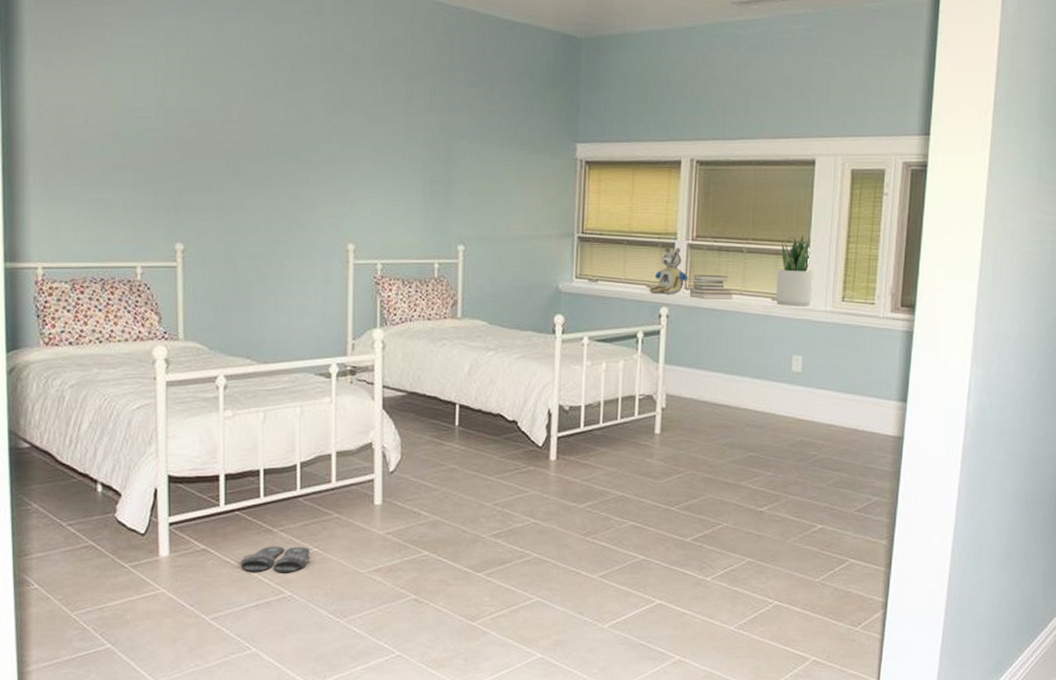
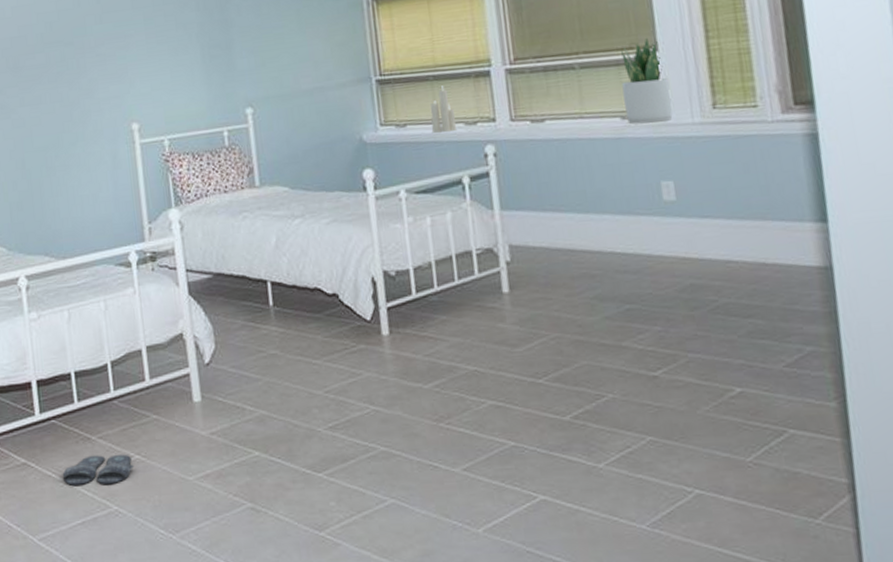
candle: none [618,250,641,292] -> present [430,85,458,134]
stuffed animal: present [649,247,688,296] -> none [467,75,513,132]
books: present [689,274,733,300] -> none [517,98,572,130]

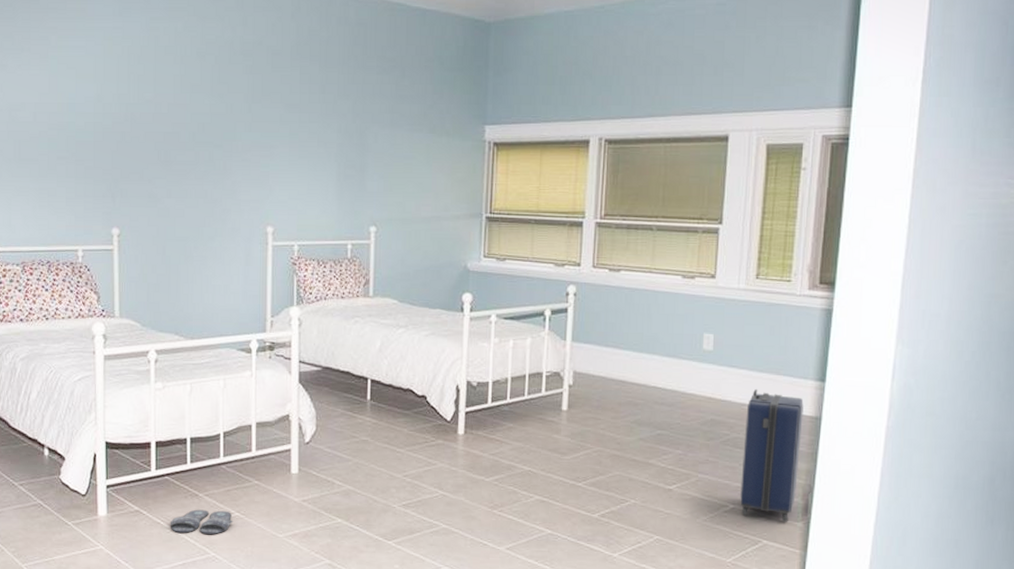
candle: present [430,85,458,134] -> none [526,229,548,271]
planter: present [621,38,673,125] -> none [687,212,726,285]
suitcase: none [733,240,821,404] -> present [740,388,804,522]

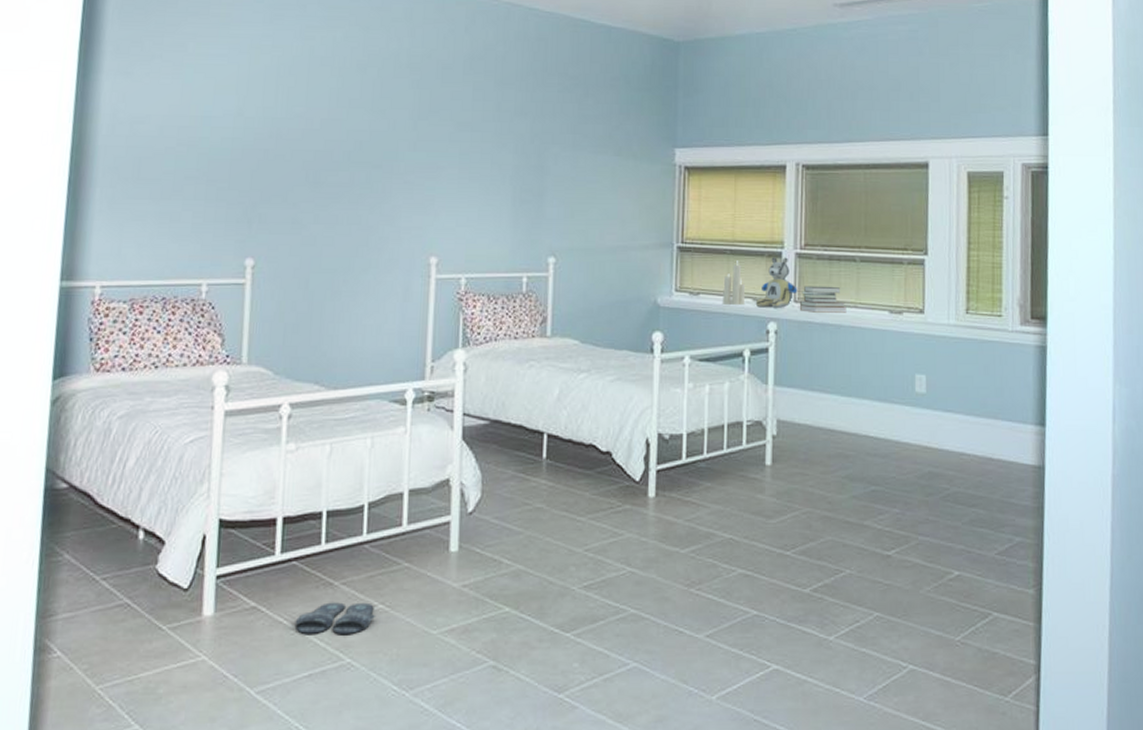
candle: none [526,229,548,271] -> present [722,260,746,306]
stuffed animal: none [556,226,596,274] -> present [755,257,798,309]
books: none [597,252,642,277] -> present [799,285,847,313]
suitcase: present [740,388,804,522] -> none [965,435,1026,590]

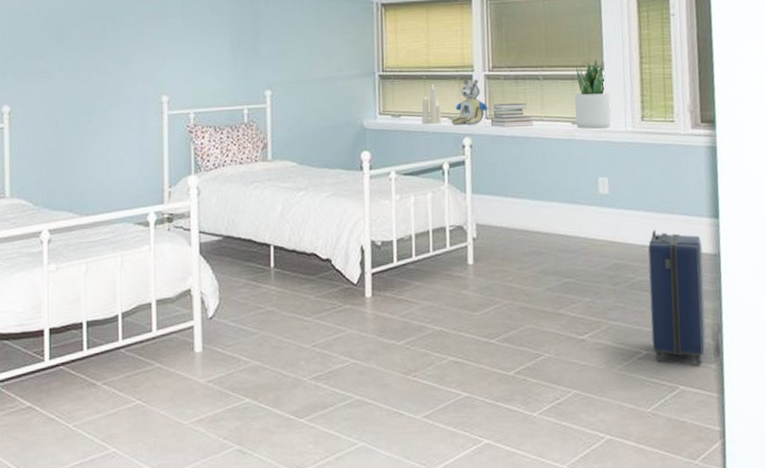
slippers: present [295,602,376,635] -> none [65,399,135,429]
planter: none [894,242,933,321] -> present [574,59,612,130]
suitcase: none [965,435,1026,590] -> present [648,229,706,365]

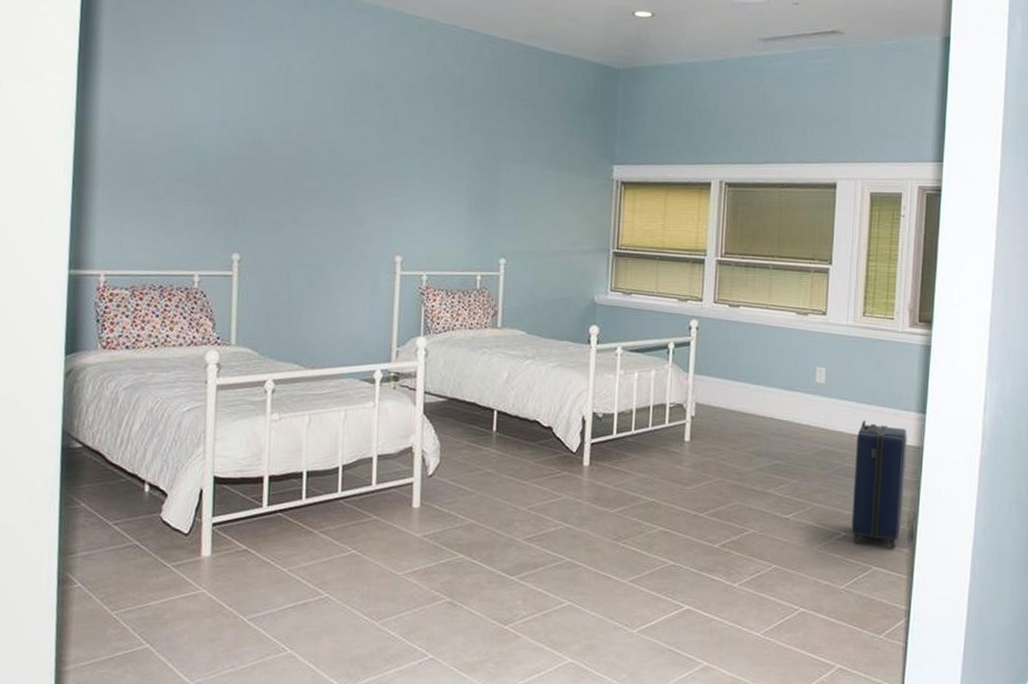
candle: present [421,84,442,125] -> none [651,265,672,305]
stuffed animal: present [451,79,488,126] -> none [680,263,717,309]
books: present [490,102,533,127] -> none [718,289,759,313]
planter: present [574,59,612,130] -> none [800,253,835,322]

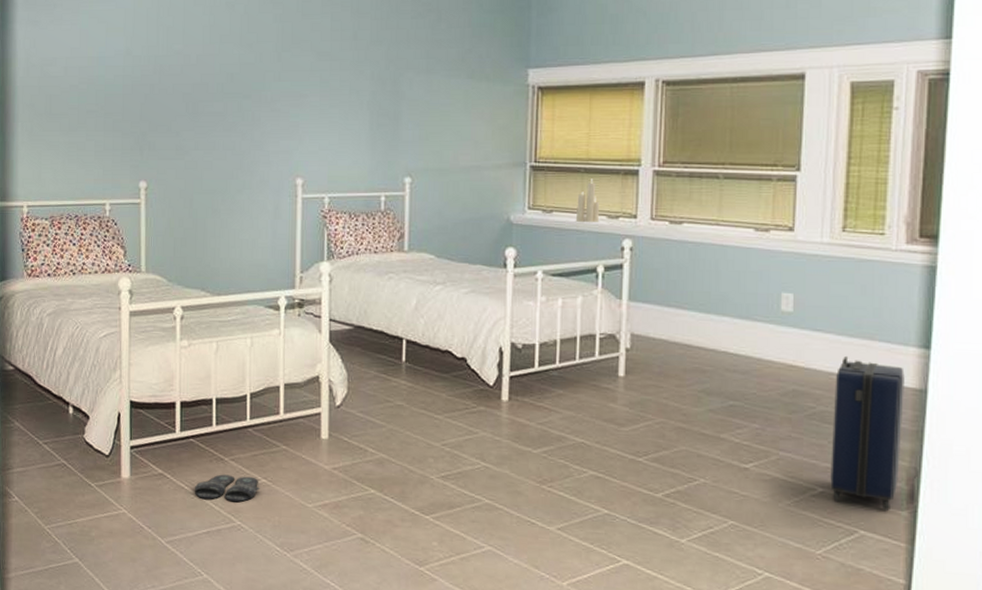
slippers: none [280,547,350,575] -> present [194,474,260,503]
candle: none [651,265,672,305] -> present [575,178,600,223]

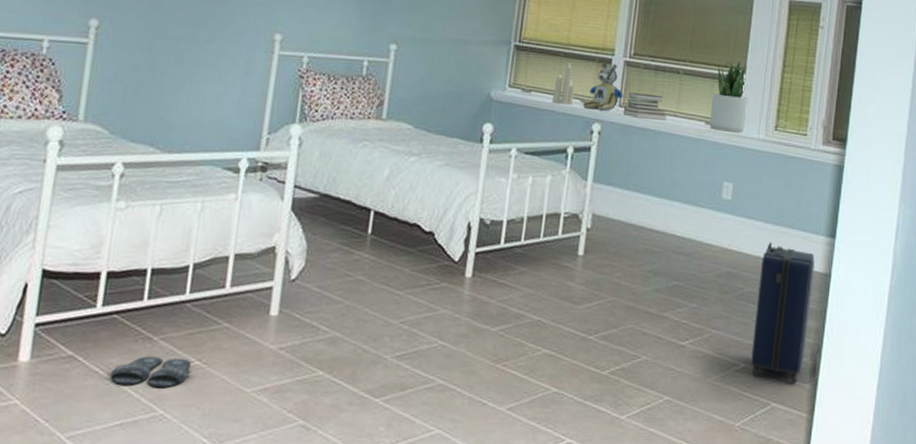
stuffed animal: none [610,175,655,227] -> present [582,63,623,112]
books: none [656,203,708,230] -> present [623,92,667,121]
planter: none [760,158,805,239] -> present [710,61,748,134]

